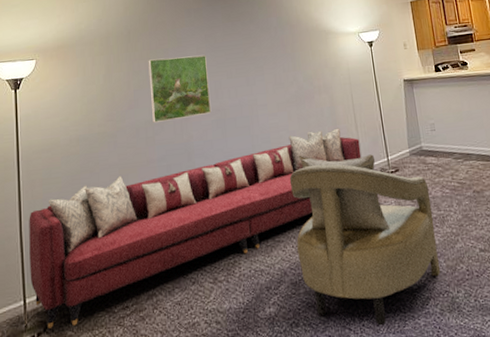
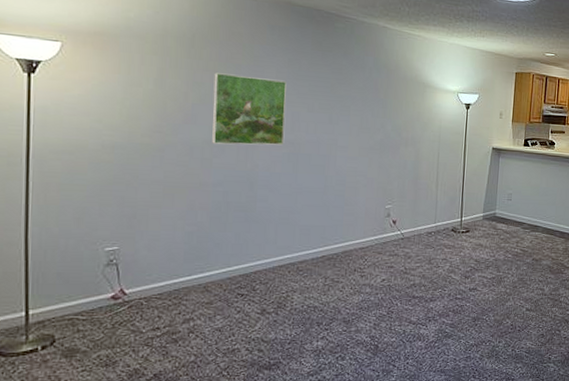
sofa: present [29,128,362,329] -> none [36,181,438,342]
armchair: present [289,154,441,326] -> none [355,202,494,365]

